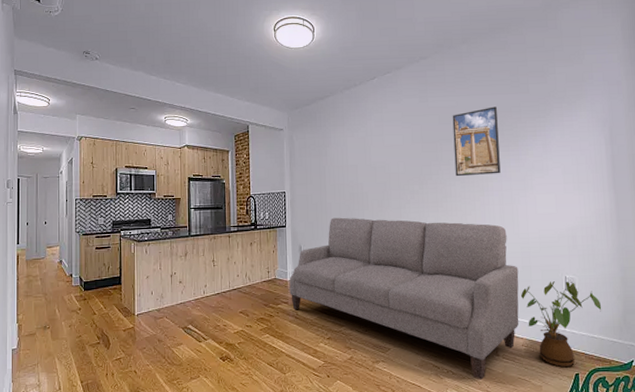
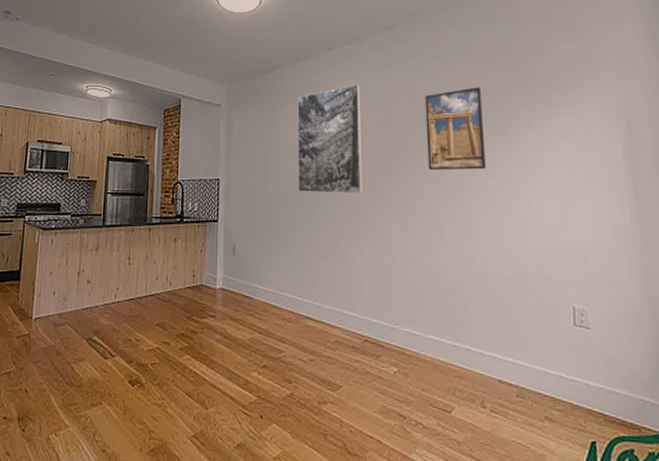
sofa: present [289,217,519,380] -> none [218,213,512,439]
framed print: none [348,107,404,199] -> present [297,84,364,194]
house plant: present [521,281,602,367] -> none [514,312,626,431]

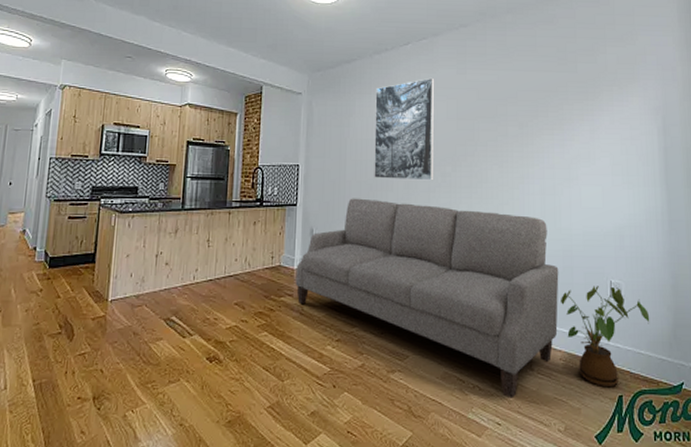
sofa: none [218,213,512,439] -> present [295,198,559,399]
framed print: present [424,87,486,171] -> none [492,84,543,160]
house plant: none [514,312,626,431] -> present [561,286,650,386]

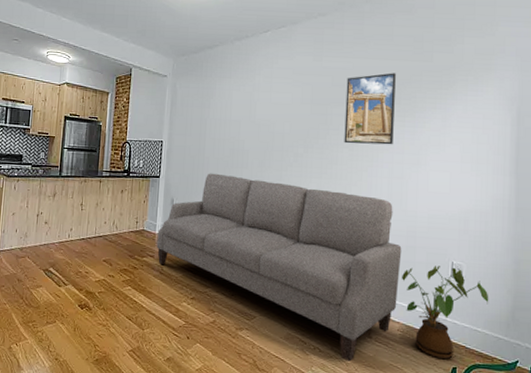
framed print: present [374,77,435,181] -> none [230,64,292,161]
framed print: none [492,84,543,160] -> present [344,73,396,145]

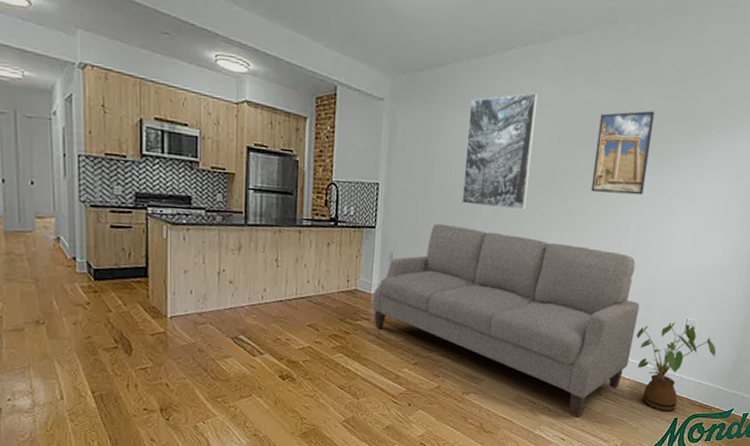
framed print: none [230,64,292,161] -> present [461,92,539,210]

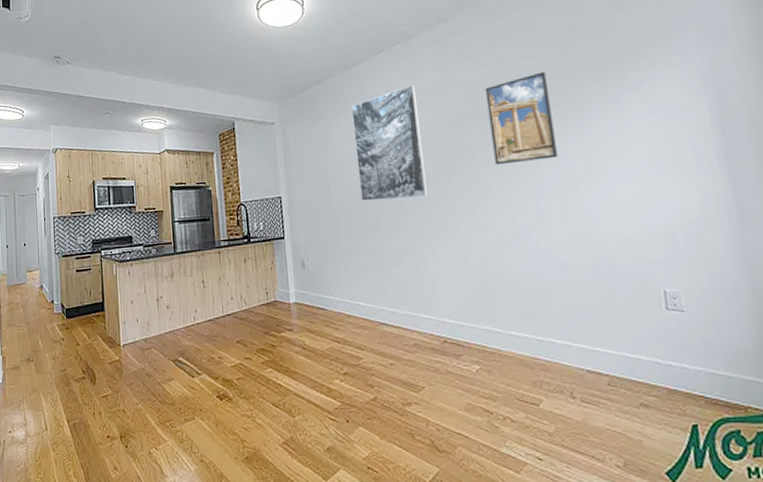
sofa: present [372,223,640,419] -> none [292,223,601,431]
house plant: present [637,323,717,411] -> none [600,297,726,415]

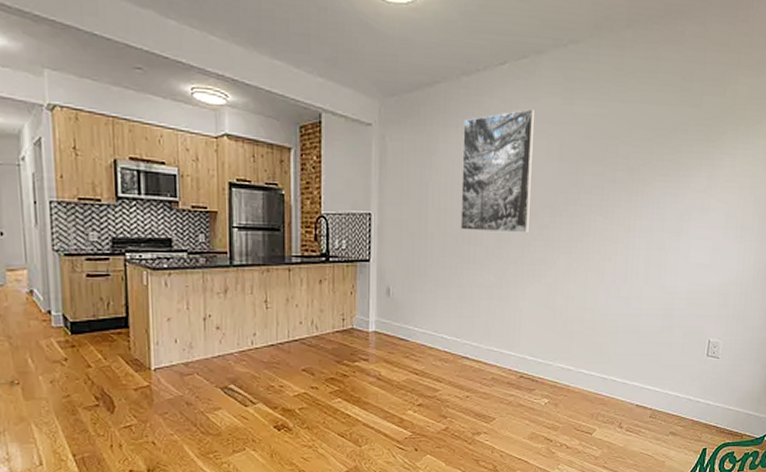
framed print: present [485,71,558,165] -> none [597,120,660,211]

